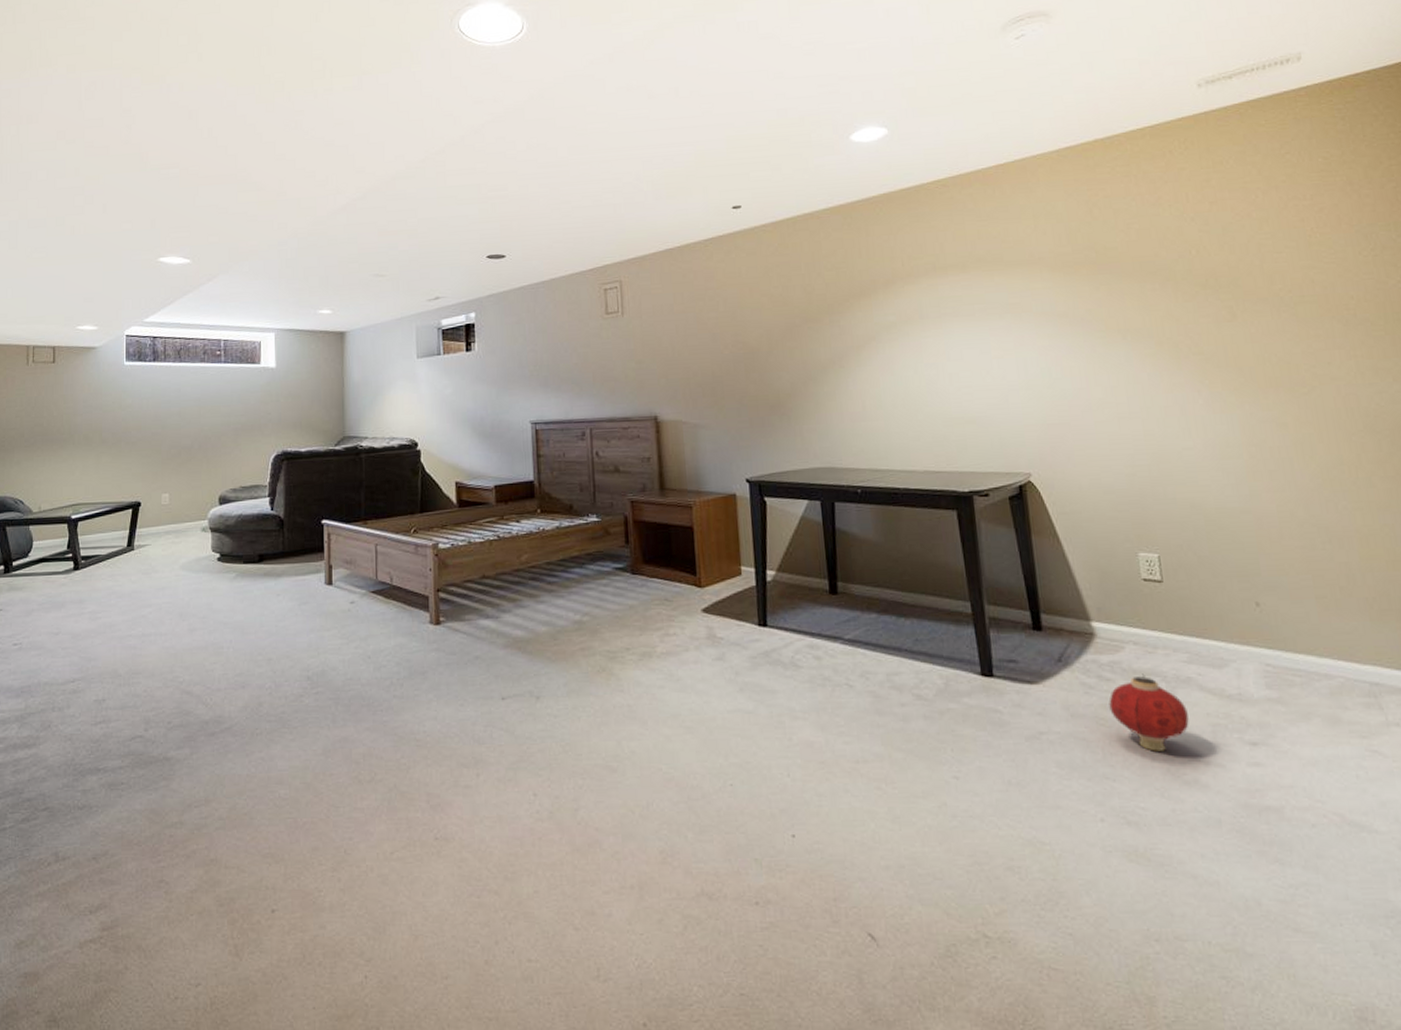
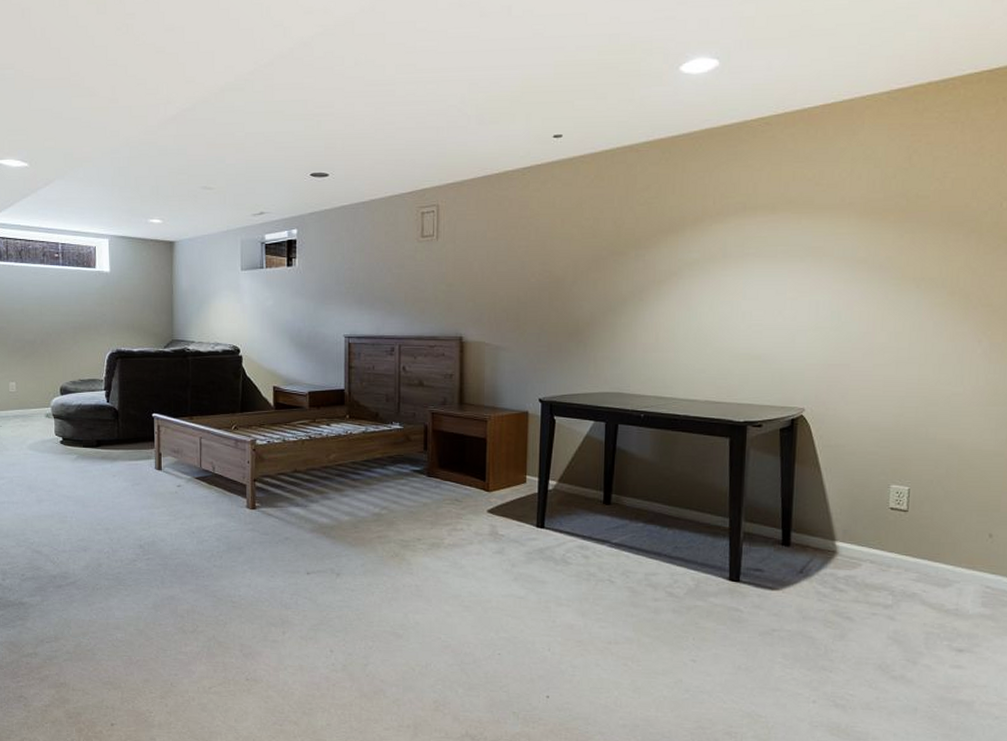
lantern: present [1109,673,1189,752] -> none [838,587,907,651]

